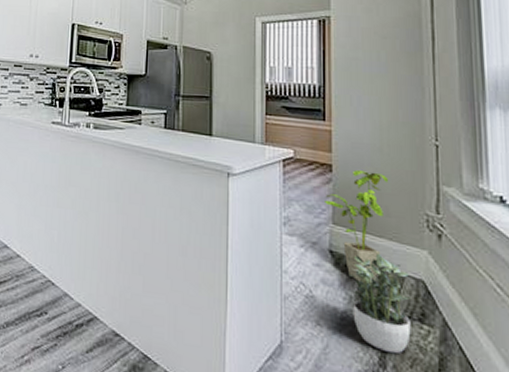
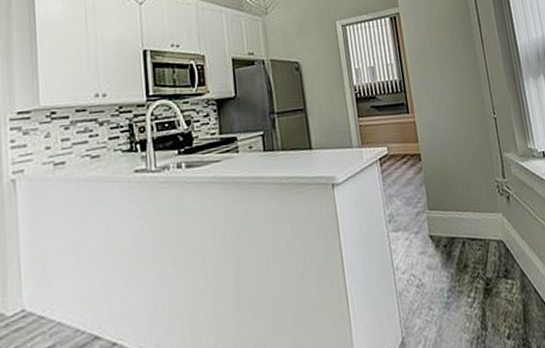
house plant: present [325,169,389,283] -> none [419,153,470,258]
potted plant: present [348,253,411,354] -> none [445,226,501,315]

